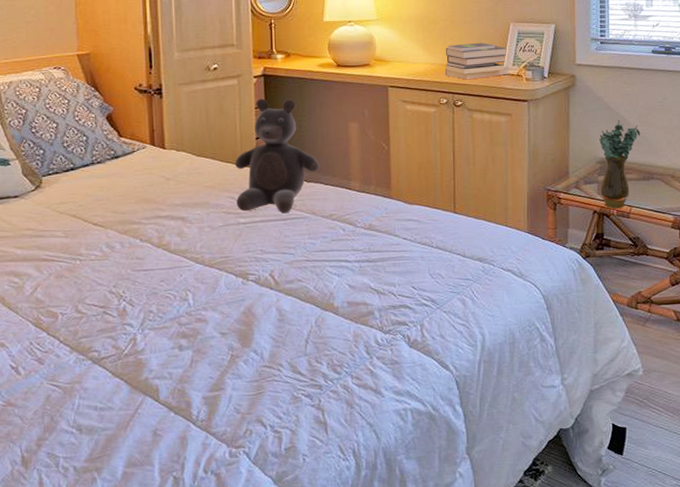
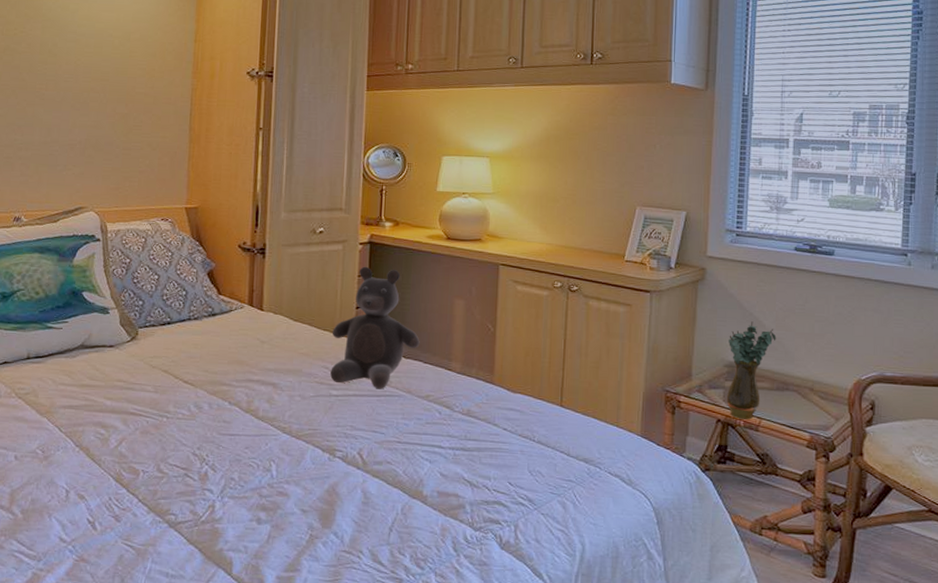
books: present [445,43,509,80] -> none [562,225,632,264]

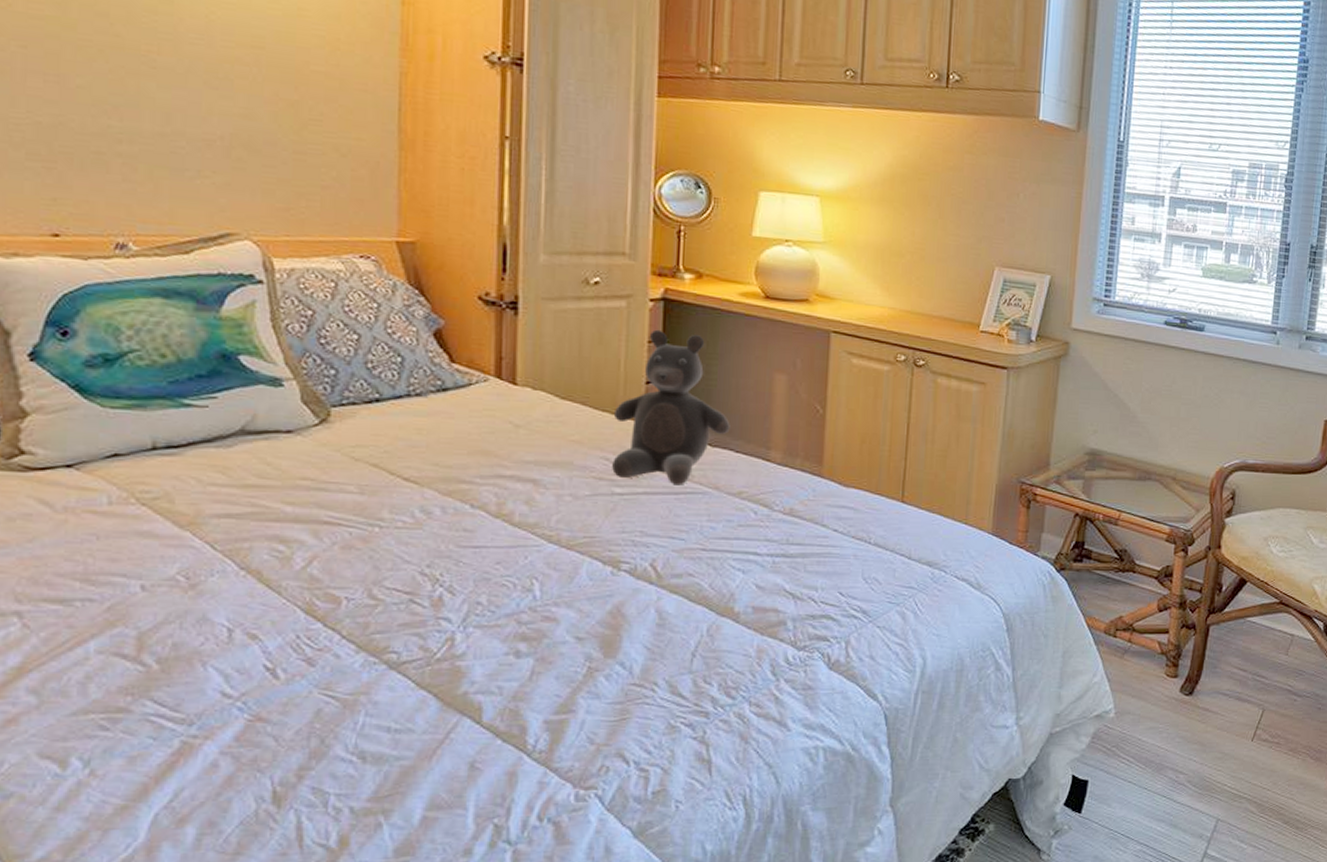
vase: present [726,321,777,420] -> none [1085,404,1141,513]

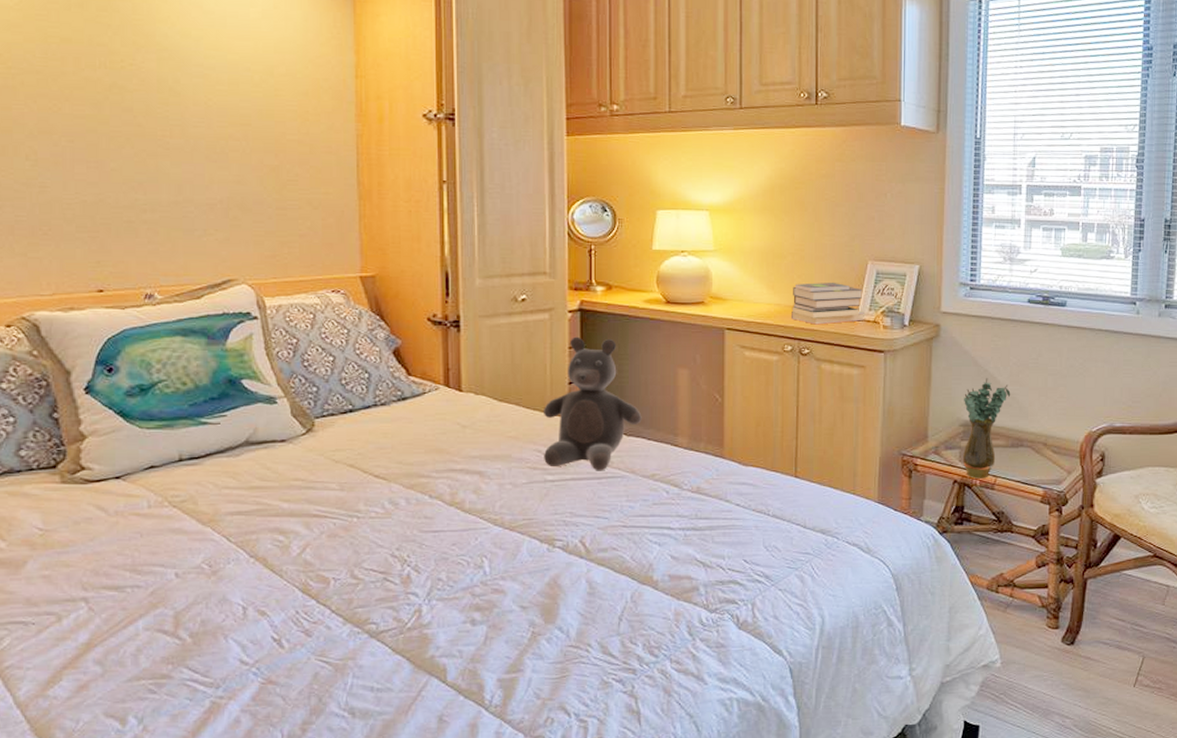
books: none [907,286,988,334] -> present [792,283,864,325]
vase: none [1085,404,1141,513] -> present [962,378,1011,479]

